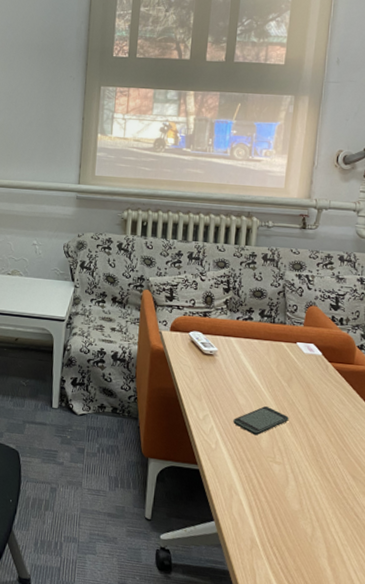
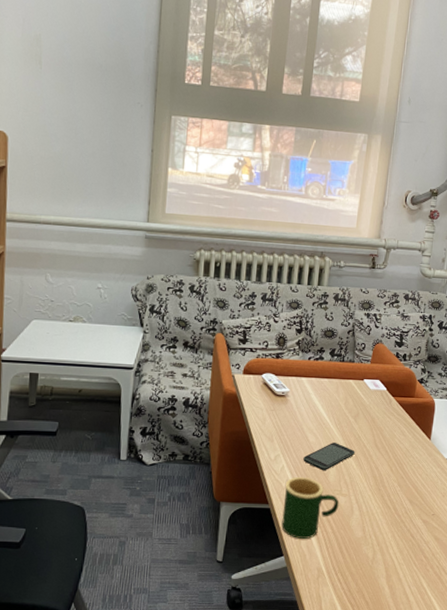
mug: none [211,439,273,506] -> present [281,476,339,539]

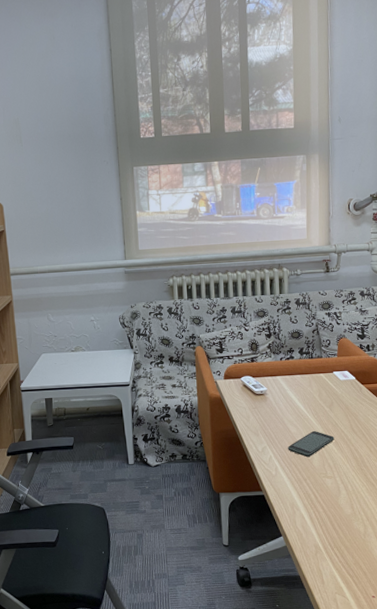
mug: present [281,476,339,539] -> none [274,464,327,520]

